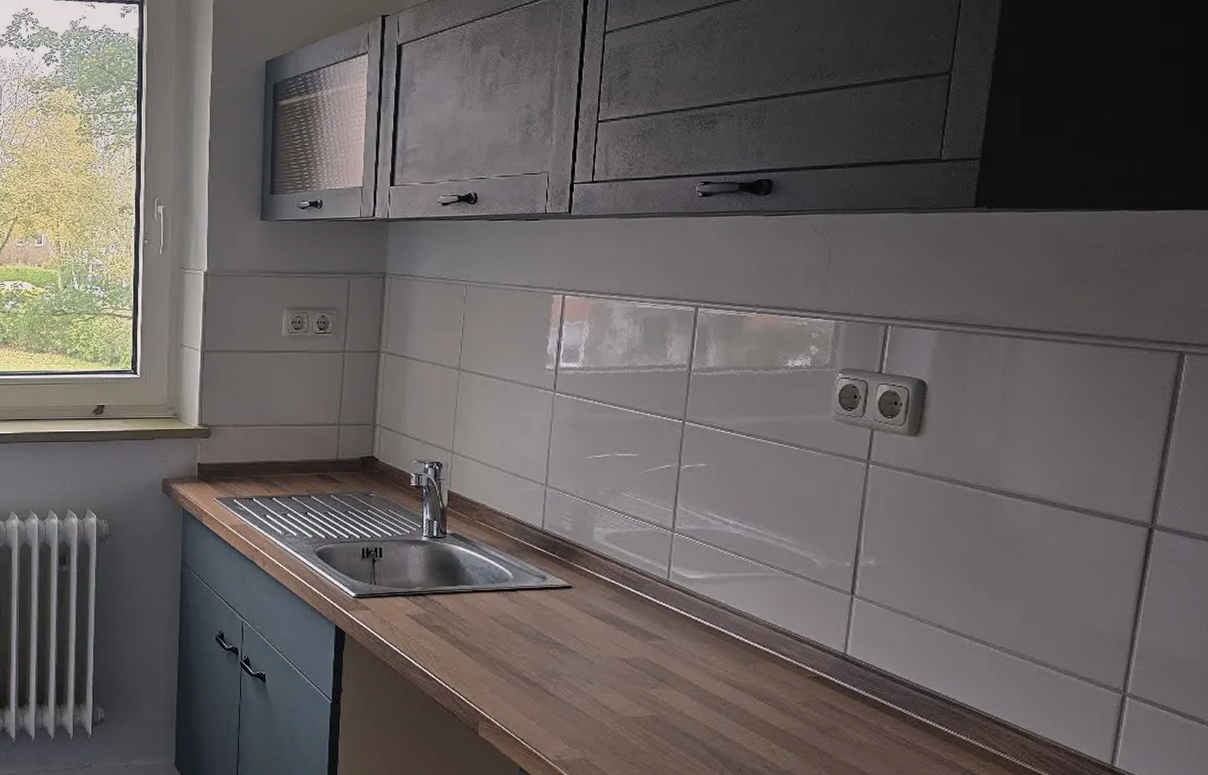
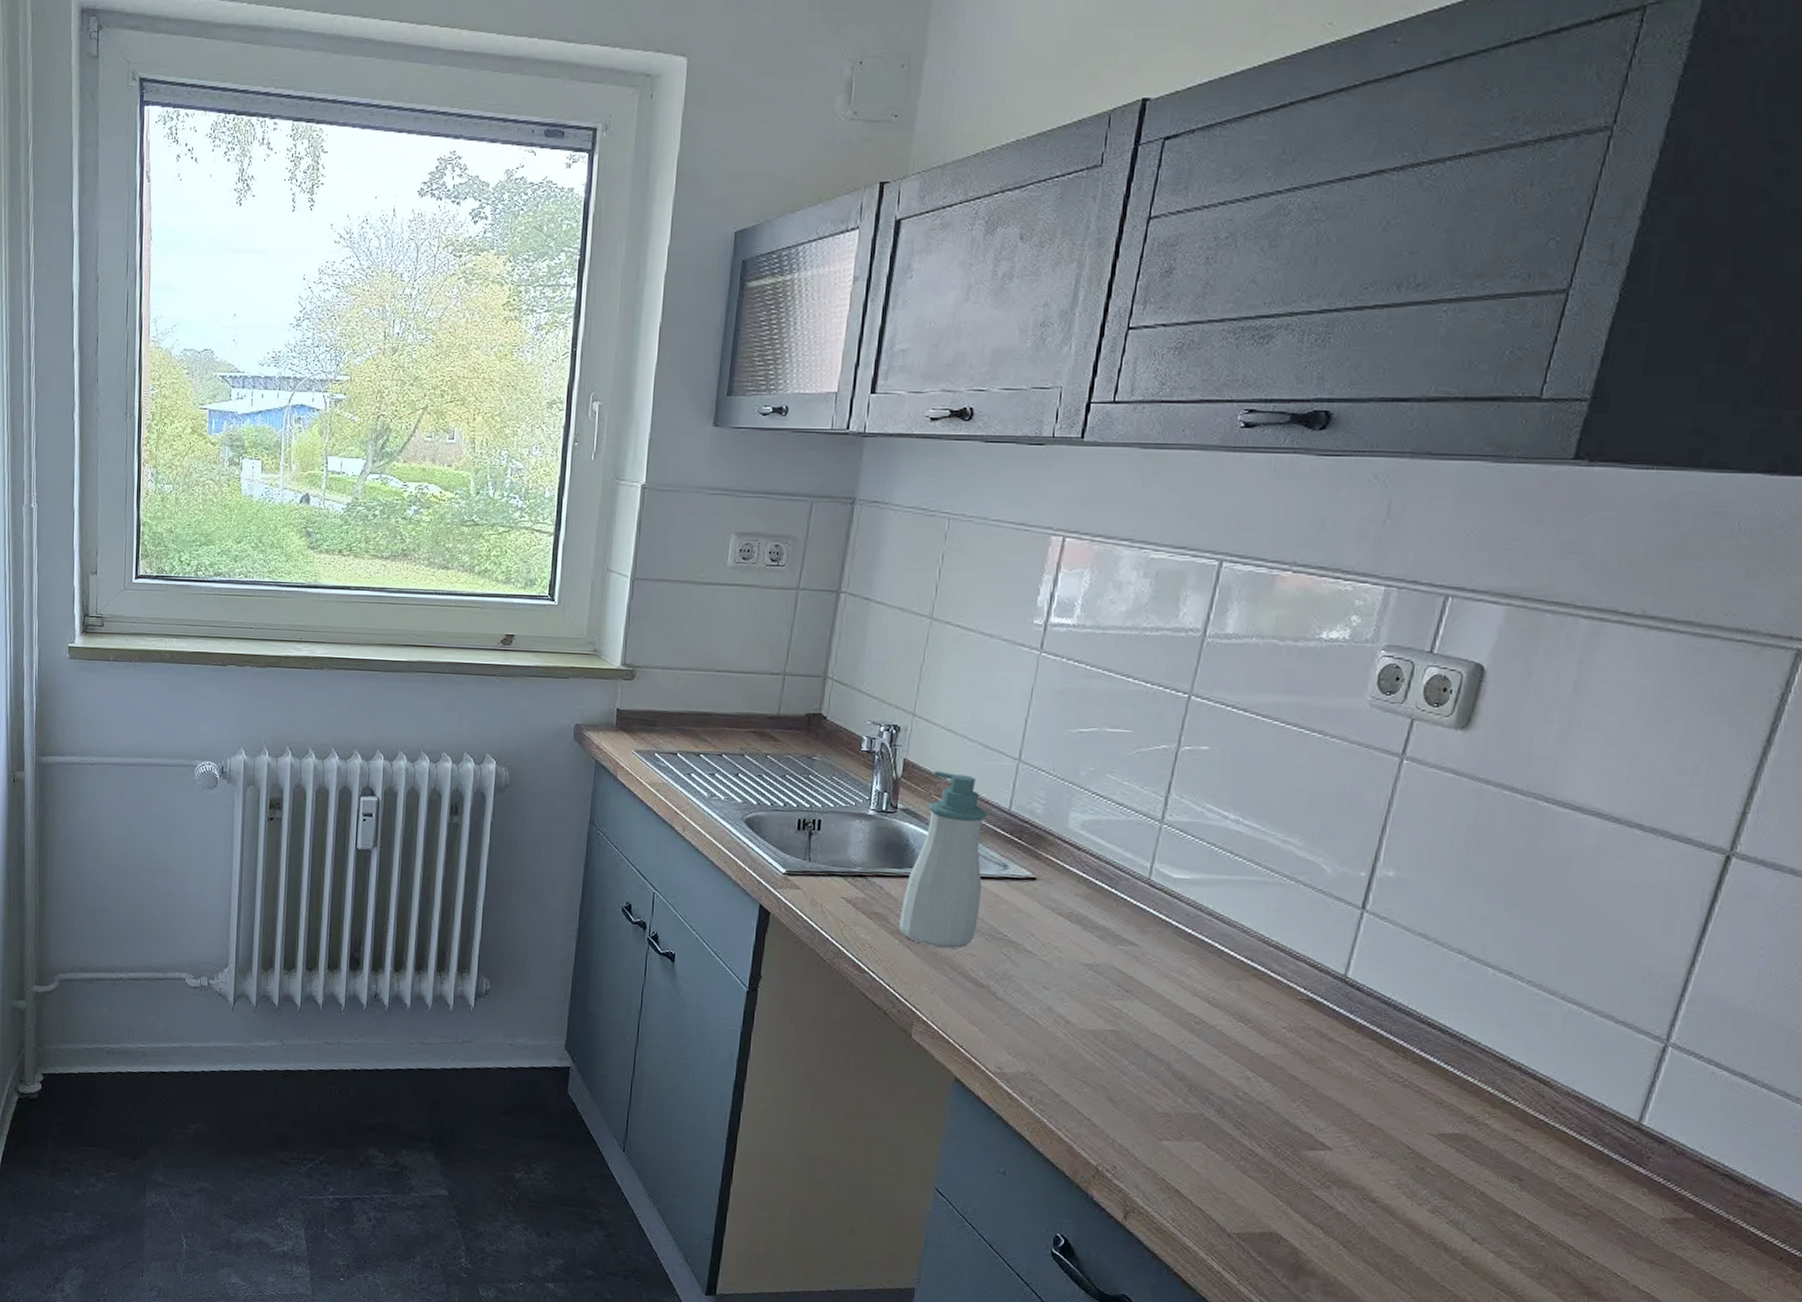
soap bottle: none [457,499,525,654] -> present [898,770,987,949]

